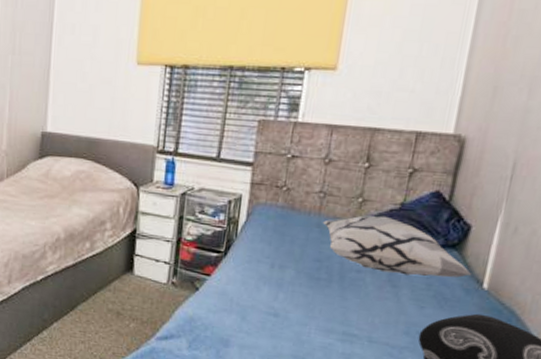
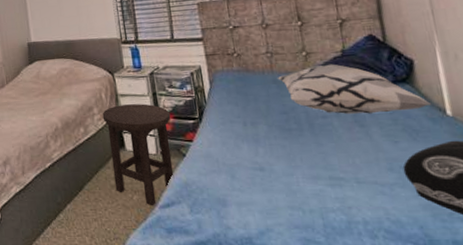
stool: none [112,223,194,337] -> present [102,104,175,206]

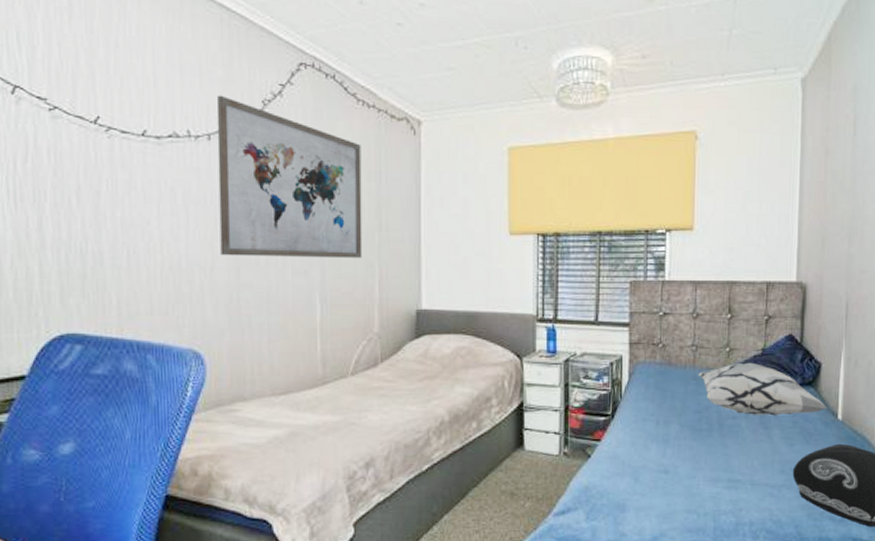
stool: present [102,104,175,206] -> none [502,396,581,514]

